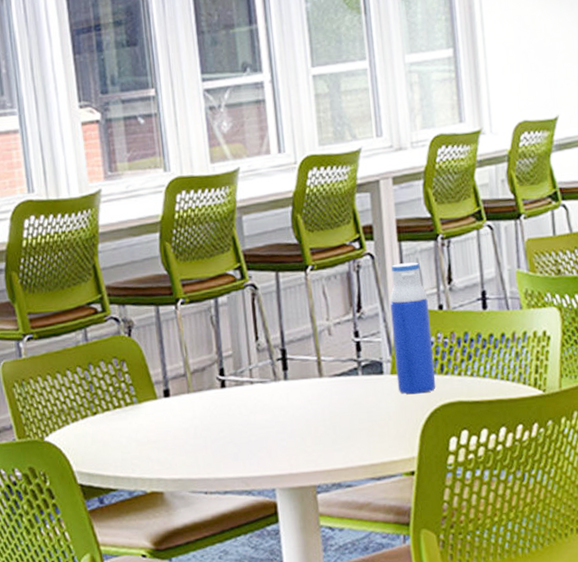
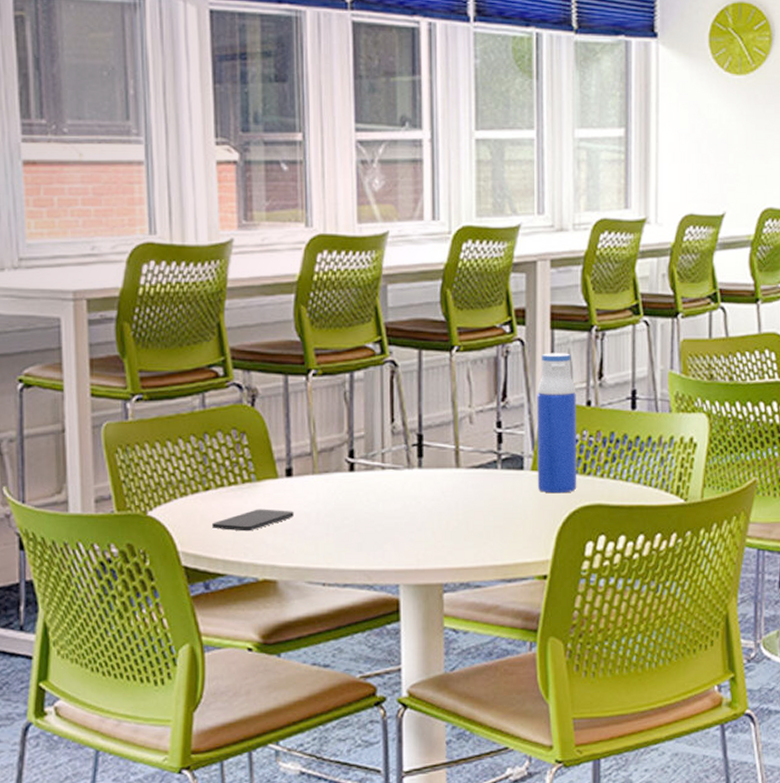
smartphone: none [102,427,174,450] -> present [212,509,294,532]

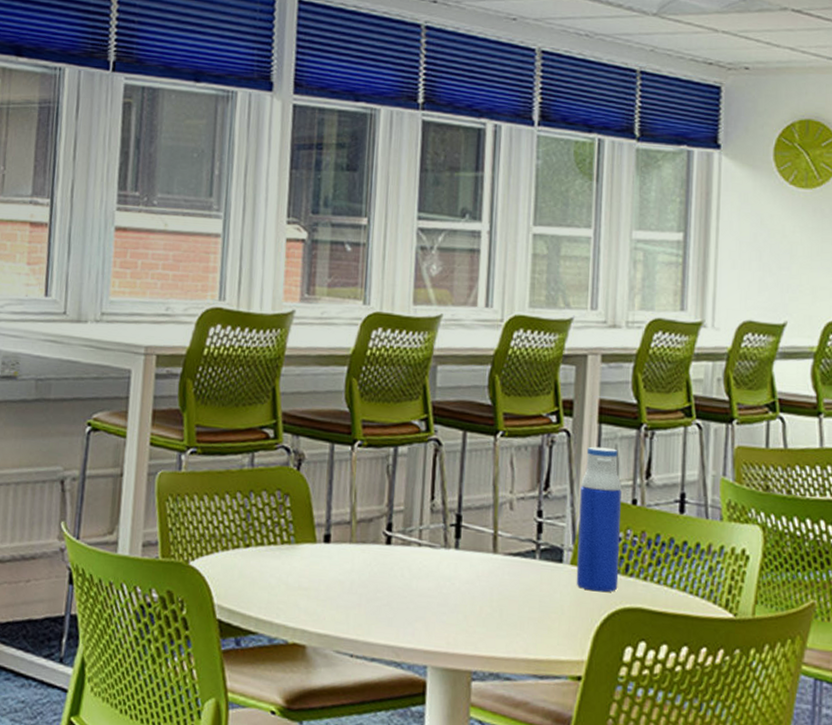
smartphone: present [212,509,294,532] -> none [249,571,328,593]

